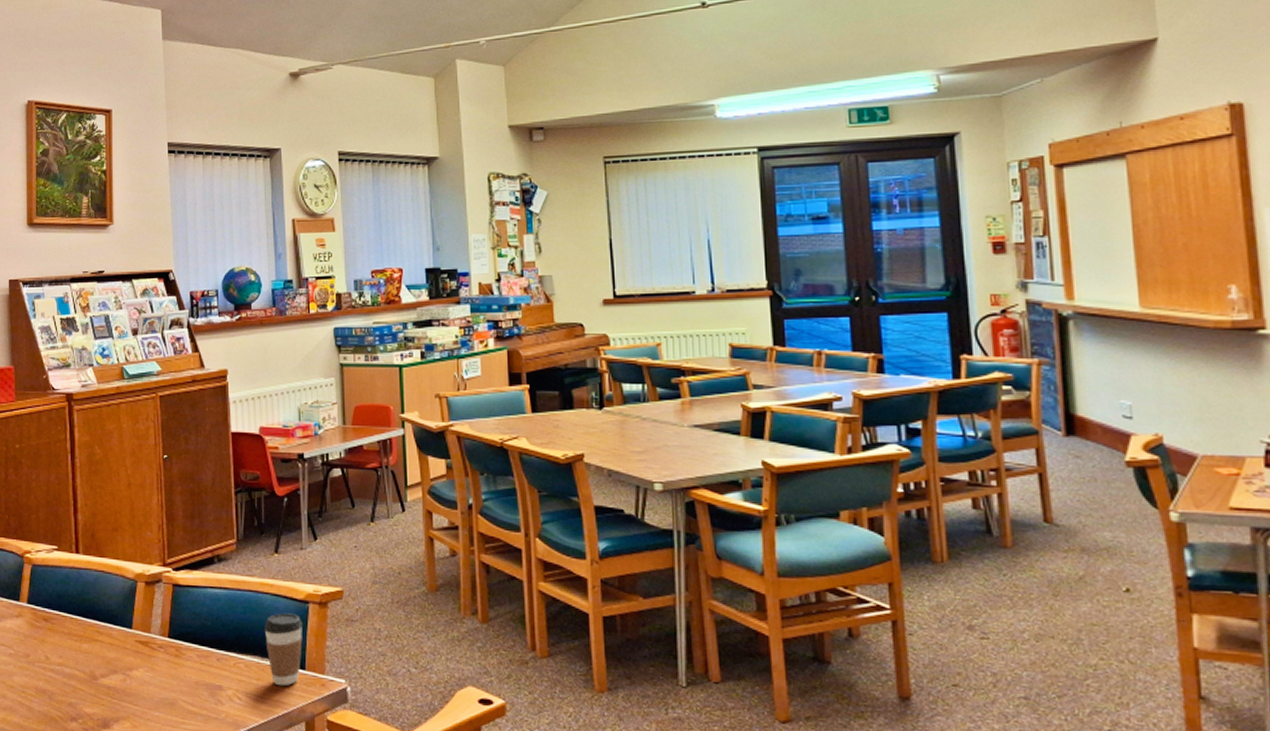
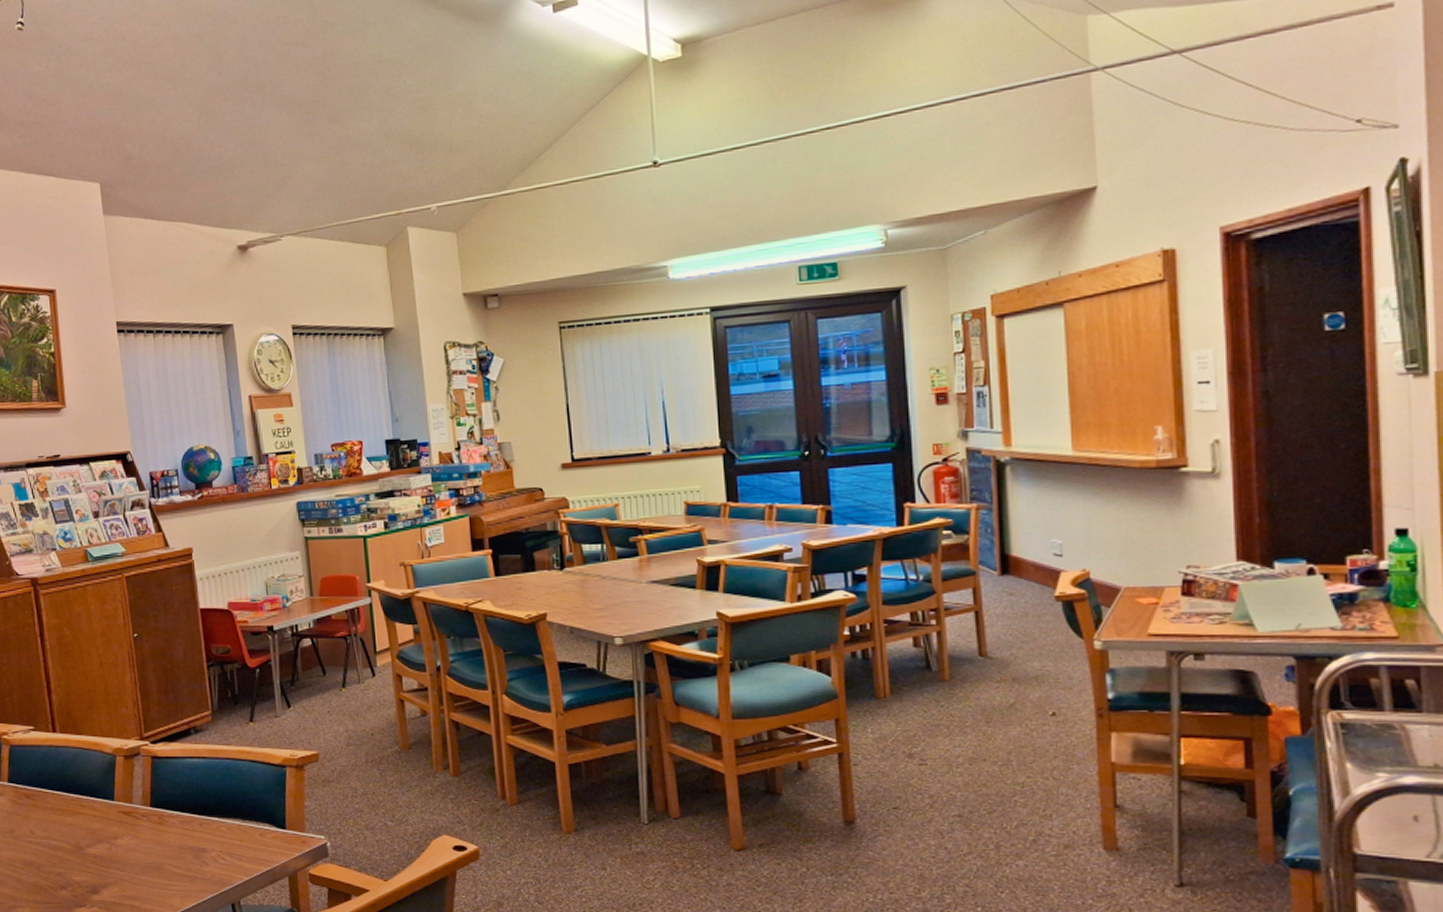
coffee cup: present [264,613,304,687] -> none [243,778,282,846]

